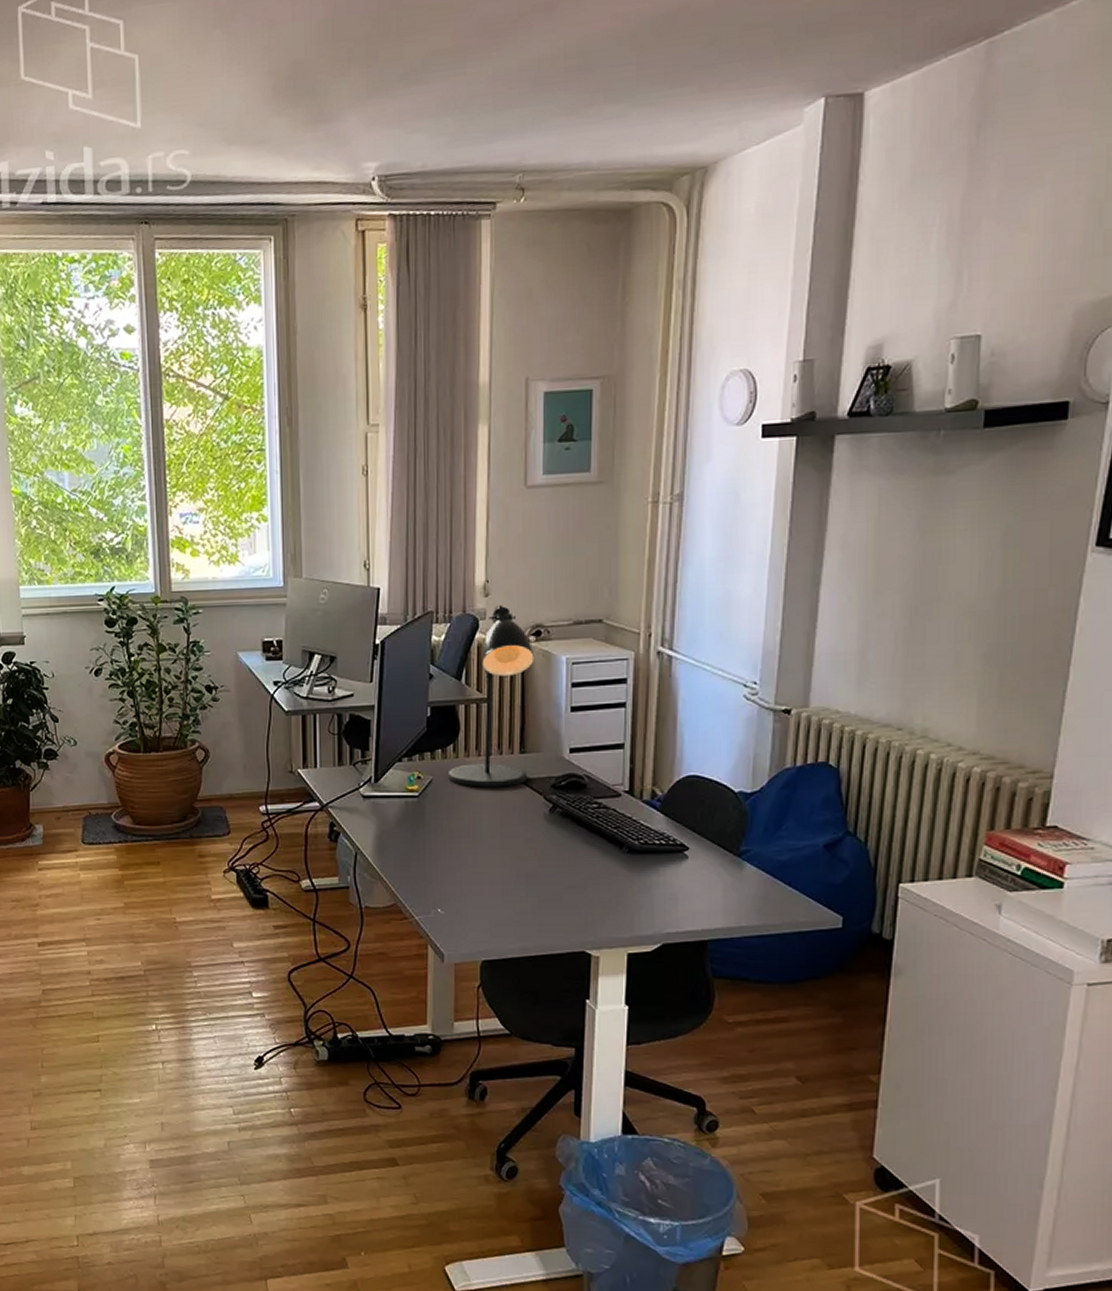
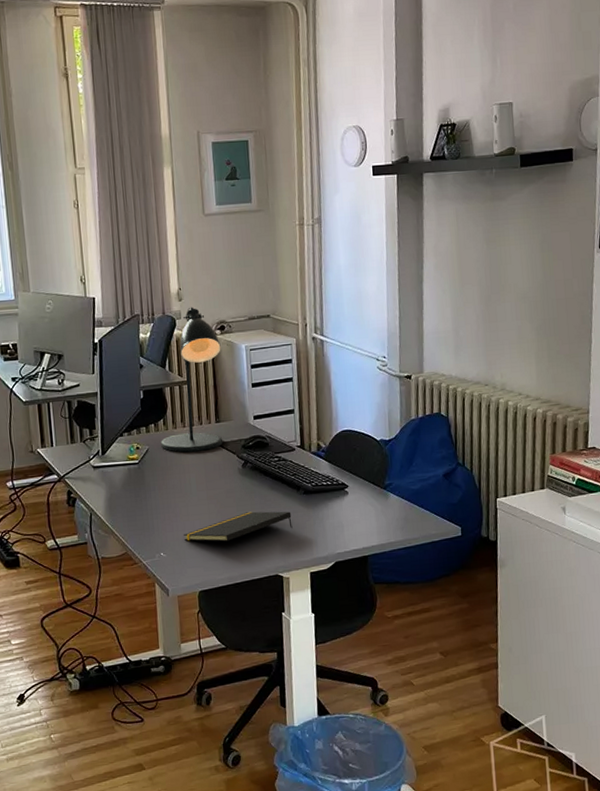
notepad: none [468,869,609,903] -> present [184,511,293,542]

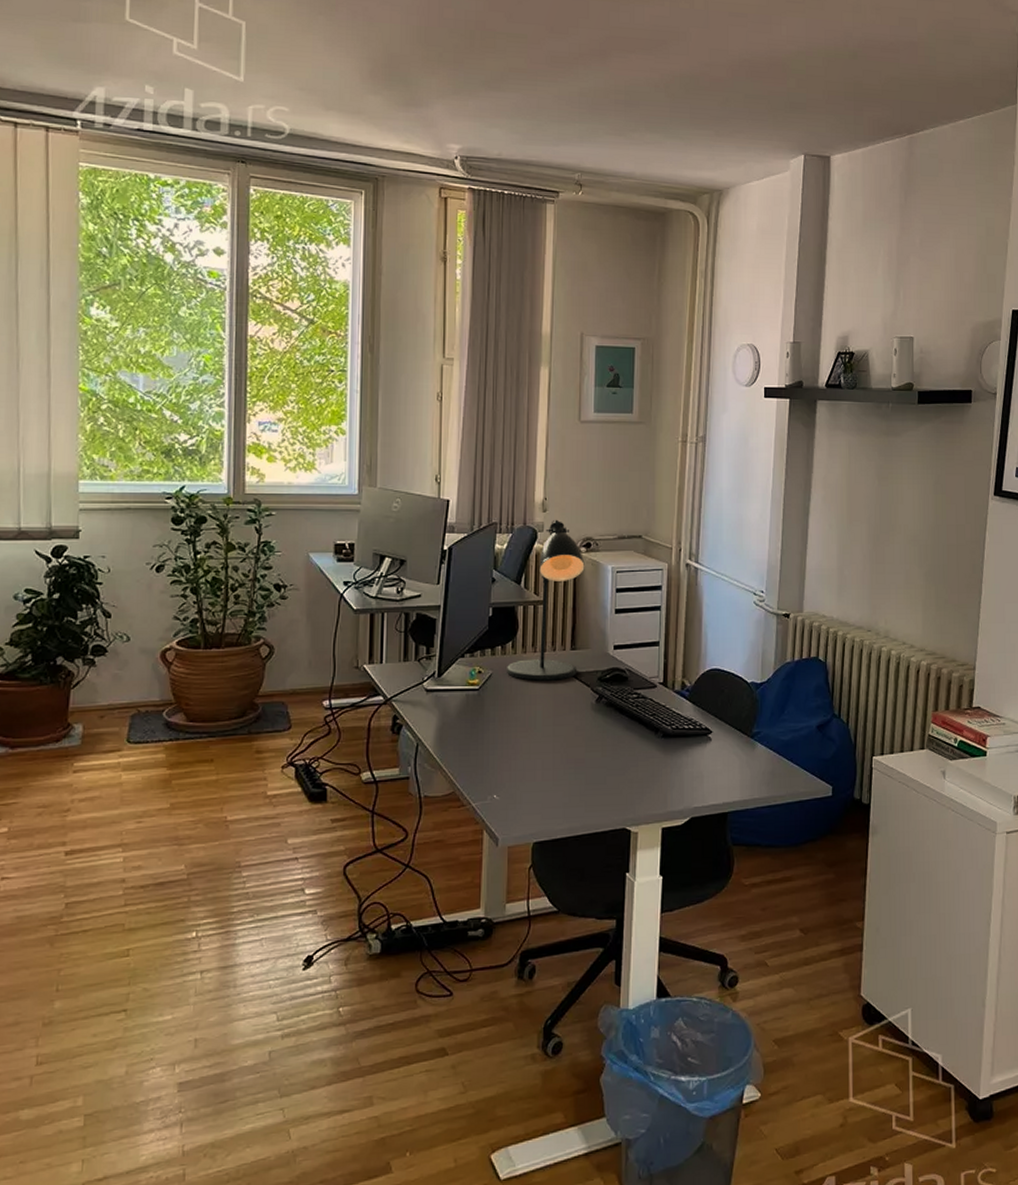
notepad: present [184,511,293,542] -> none [522,753,646,786]

